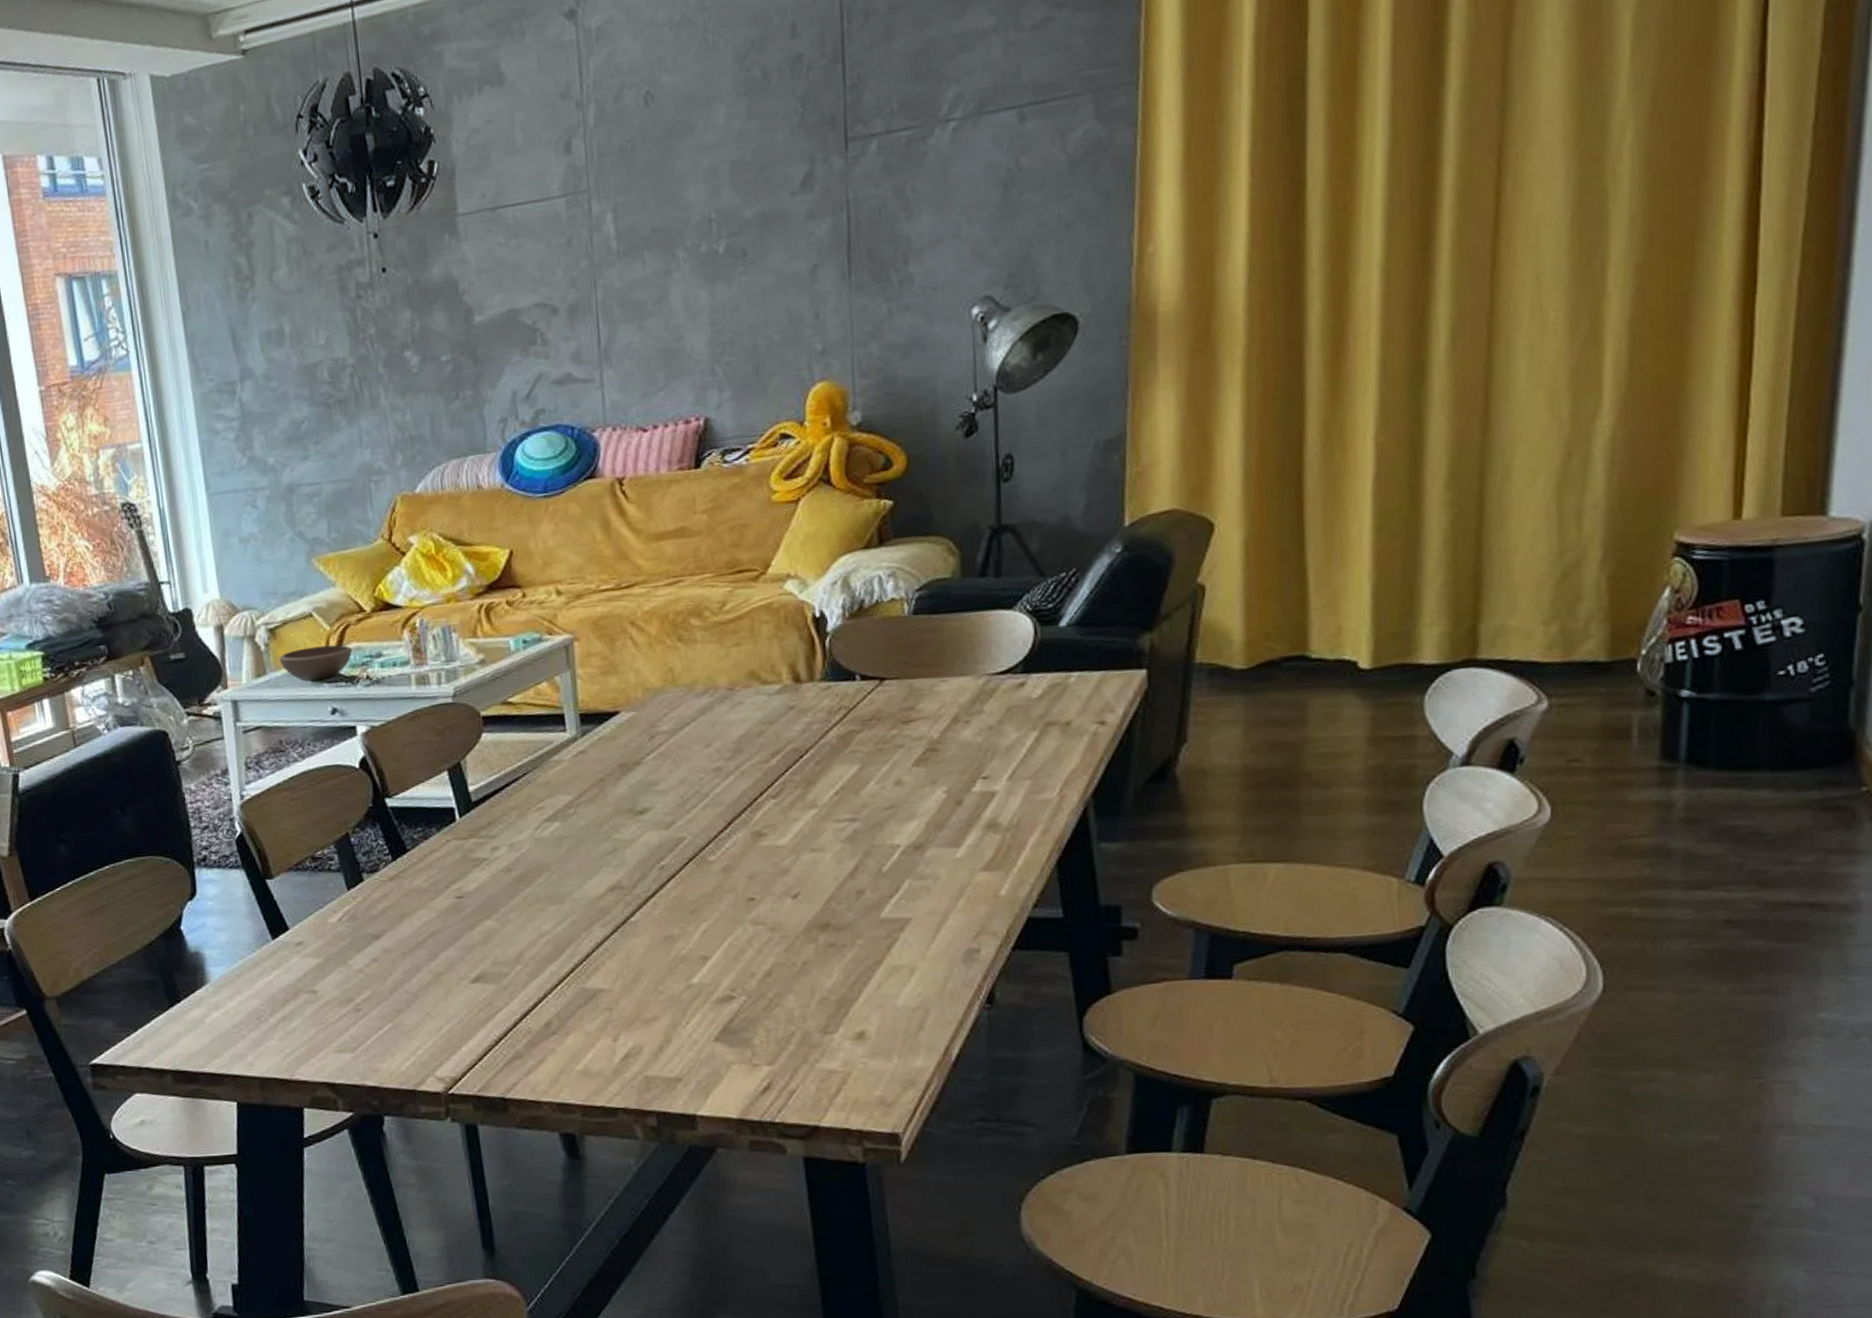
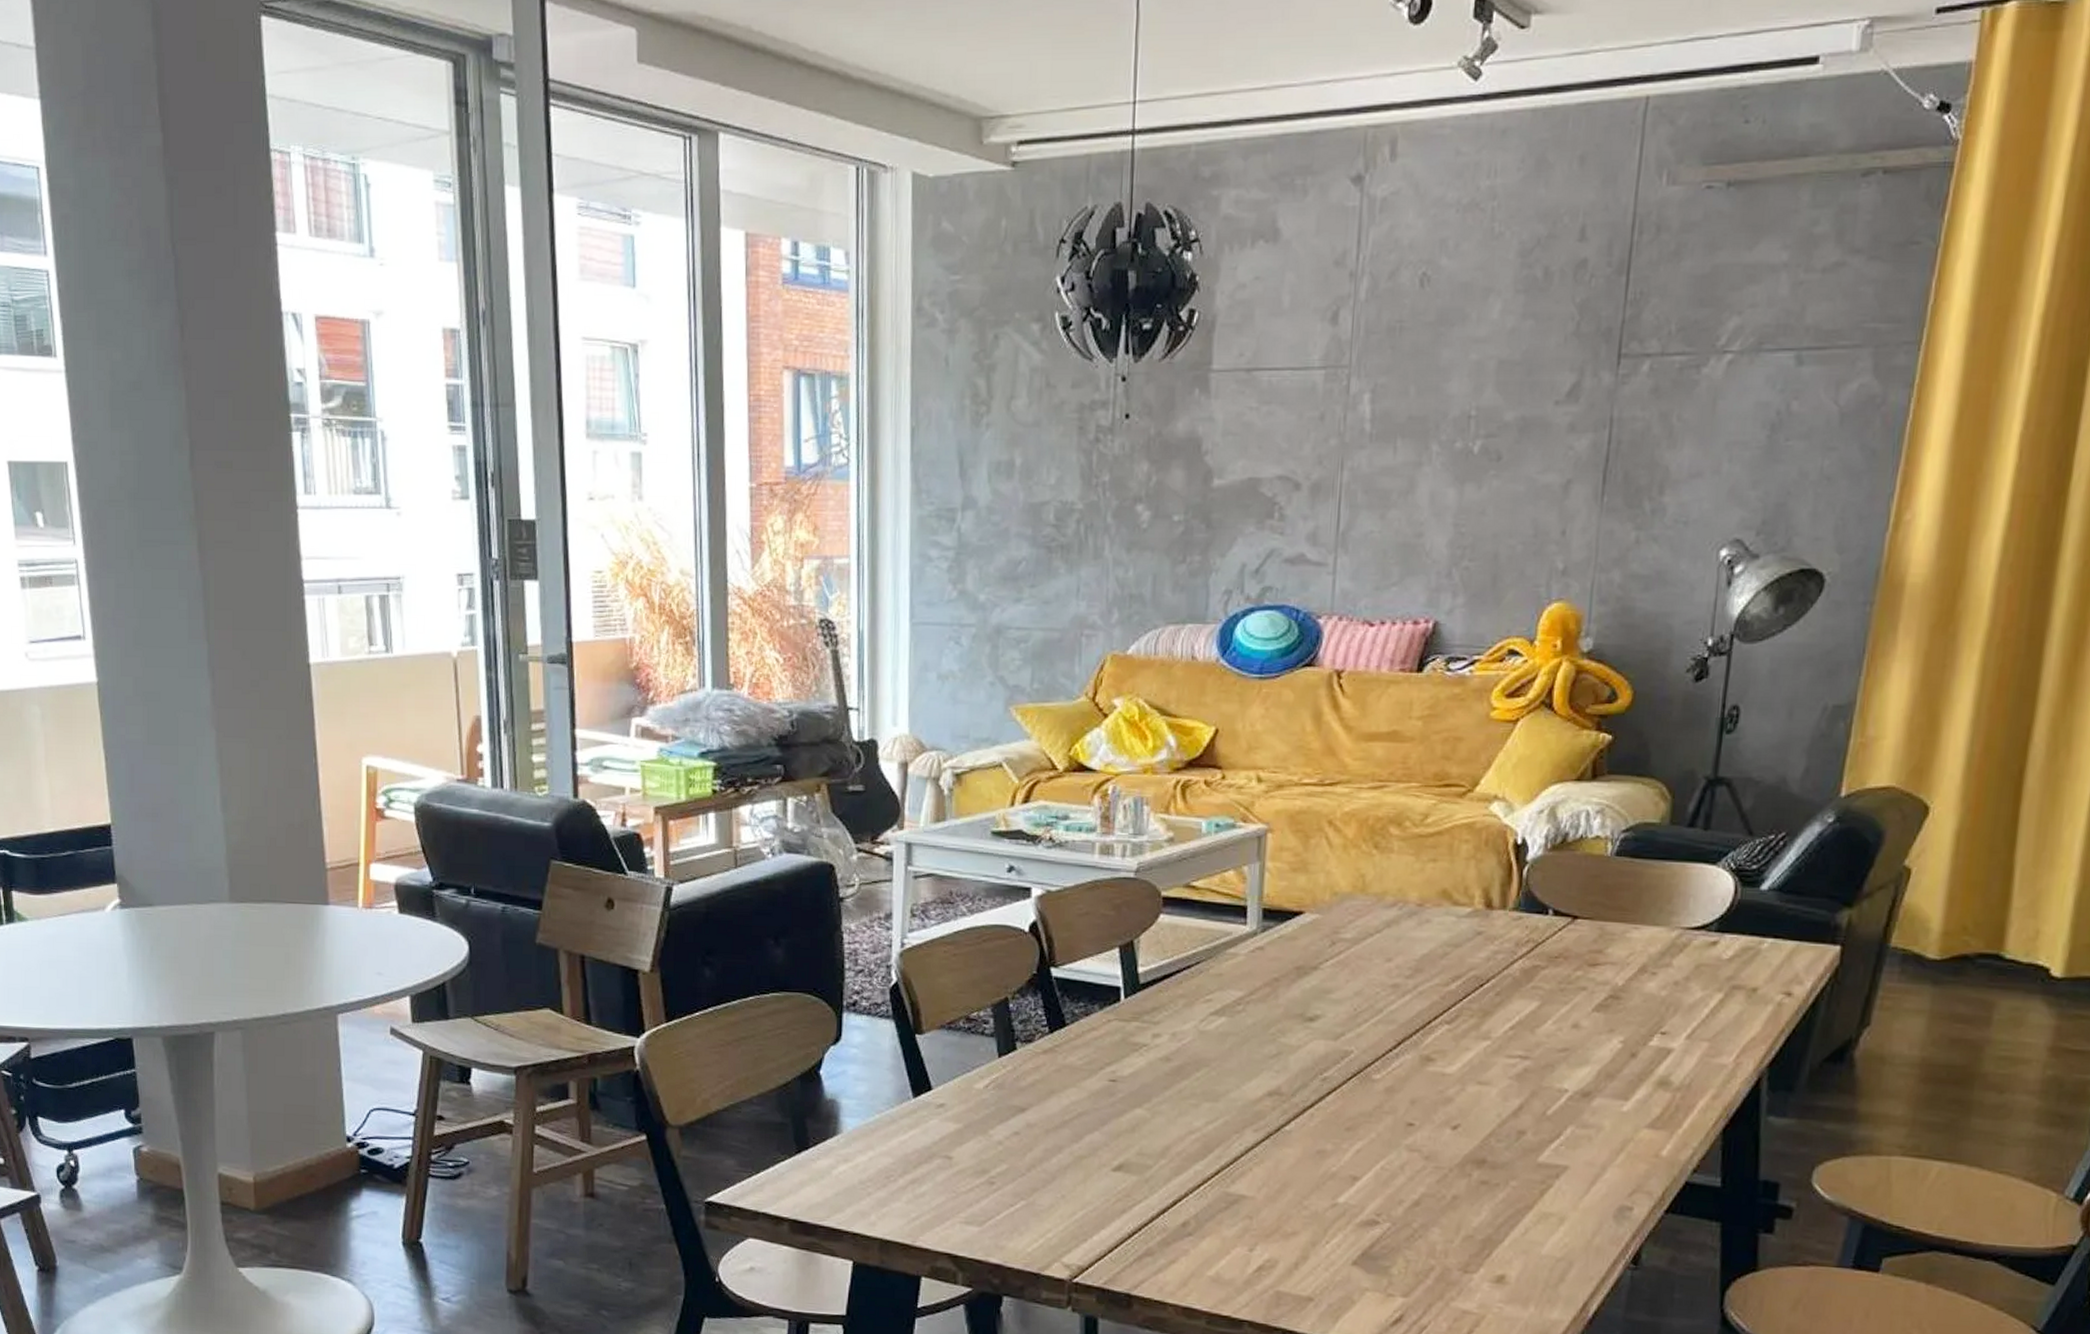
bowl: present [279,644,353,682] -> none [961,799,1039,835]

